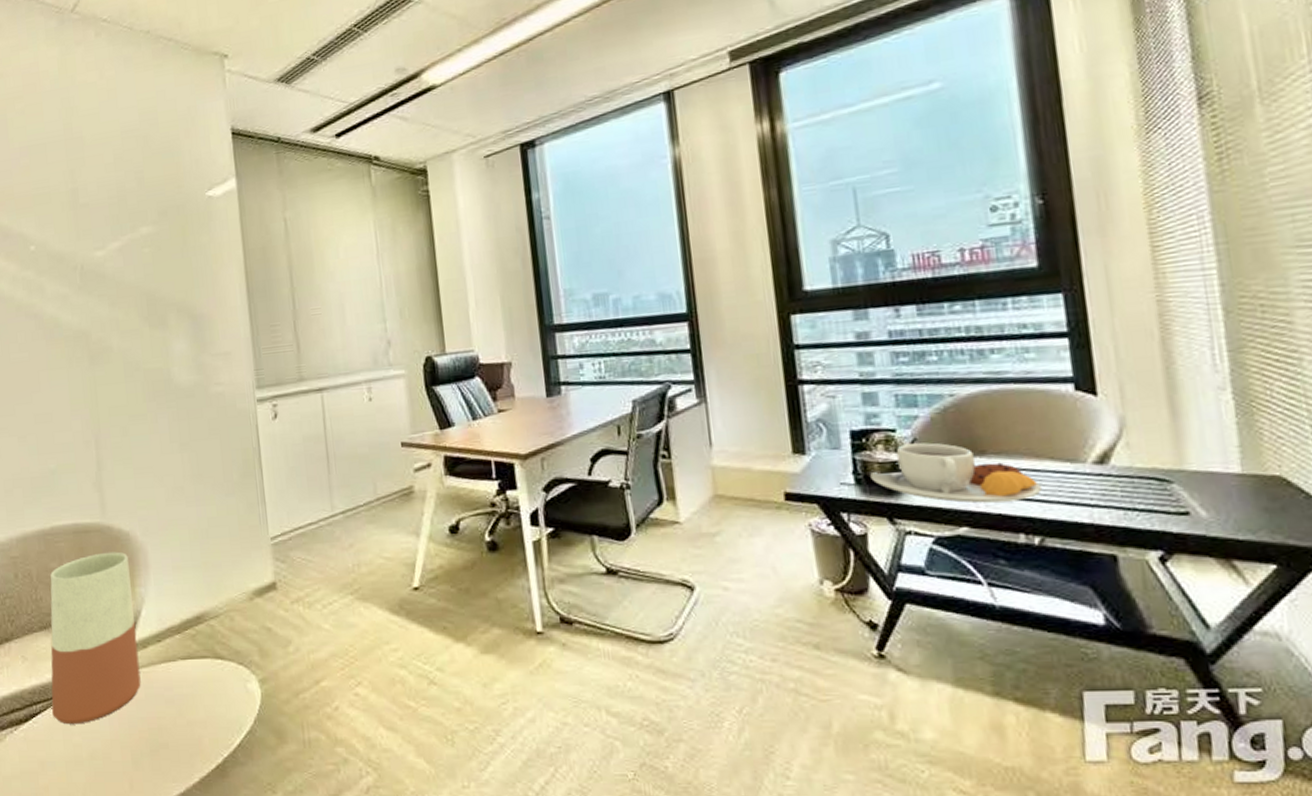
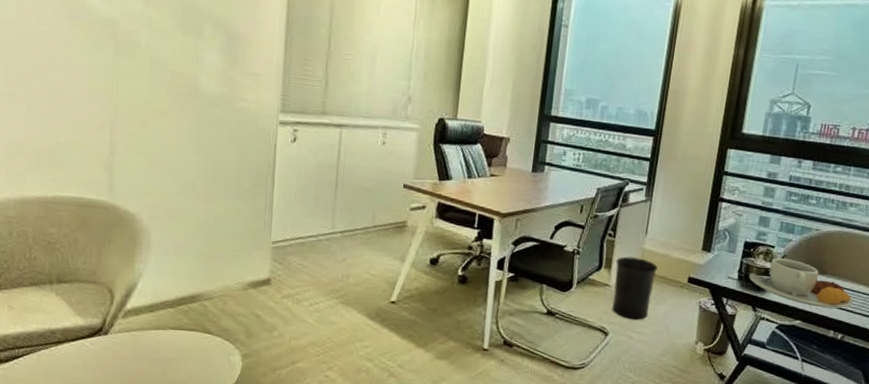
vase: present [50,551,141,725] -> none [35,227,131,370]
waste bin: none [679,478,741,563] -> present [612,256,658,320]

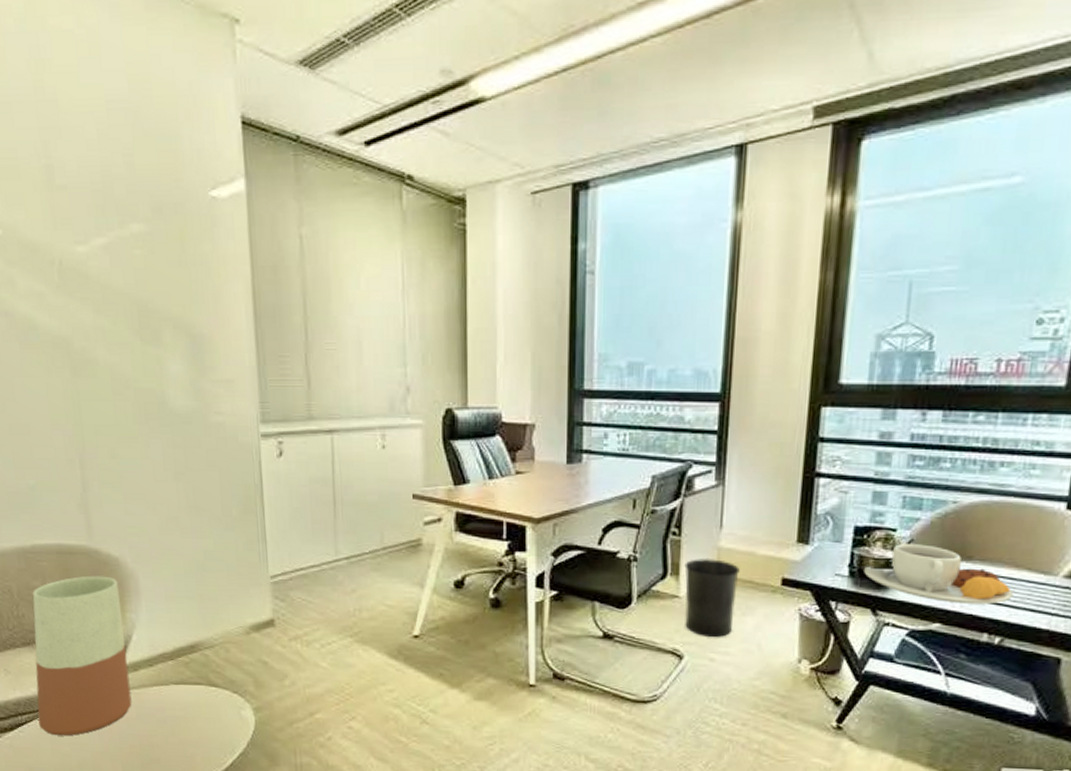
vase: none [35,227,131,370] -> present [32,575,132,736]

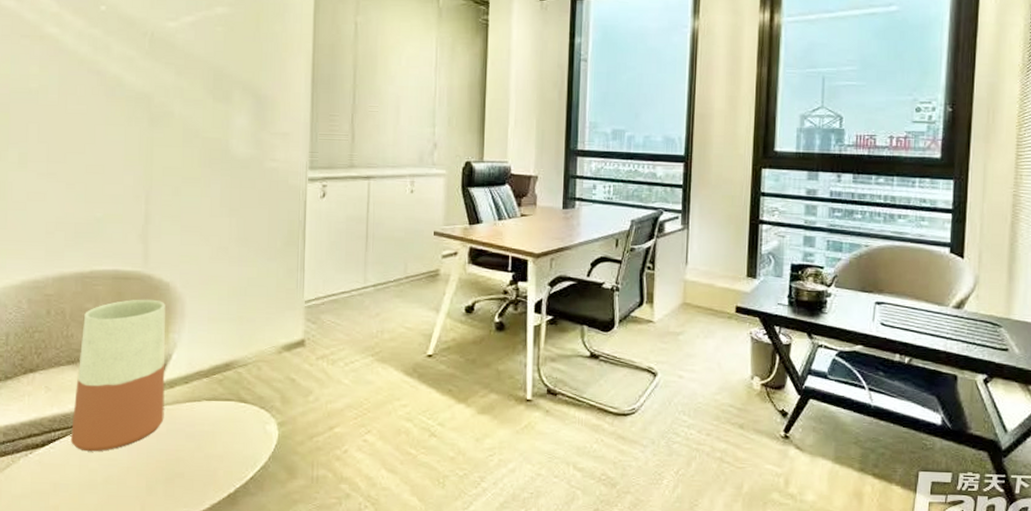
waste bin: present [684,557,740,637] -> none [657,288,702,357]
tea set: present [864,544,1013,605] -> none [800,279,916,330]

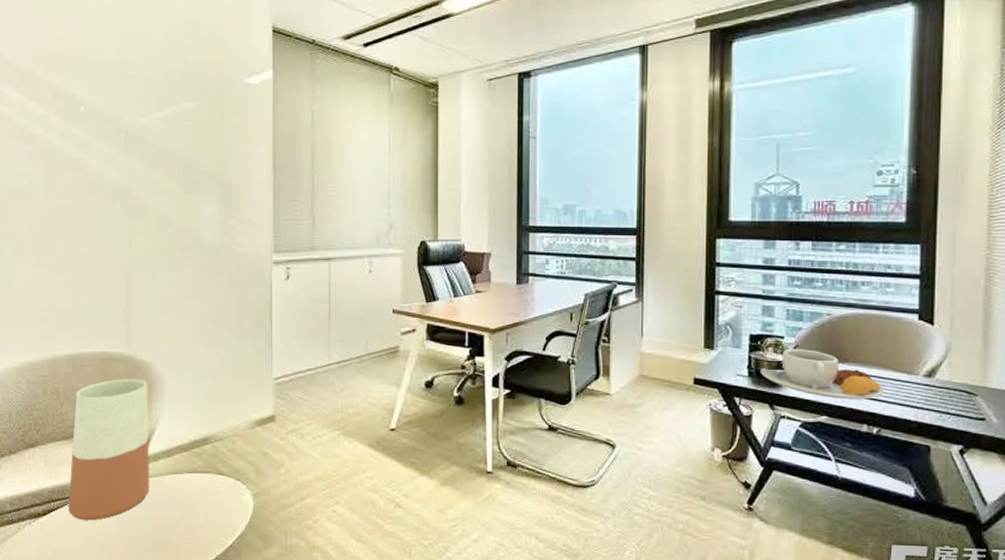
tea set: none [800,279,916,330] -> present [760,349,884,400]

